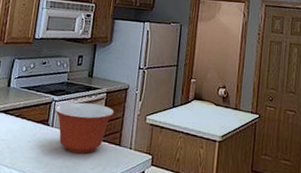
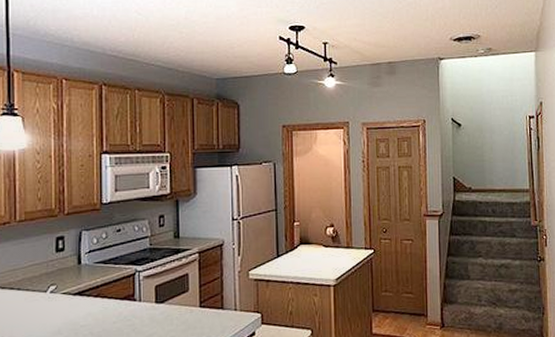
mixing bowl: present [55,102,115,154] -> none [140,267,211,326]

